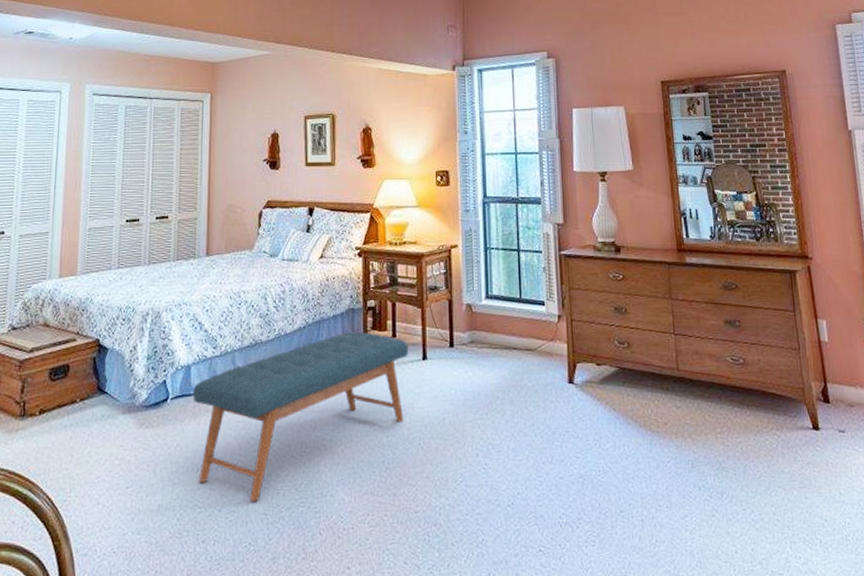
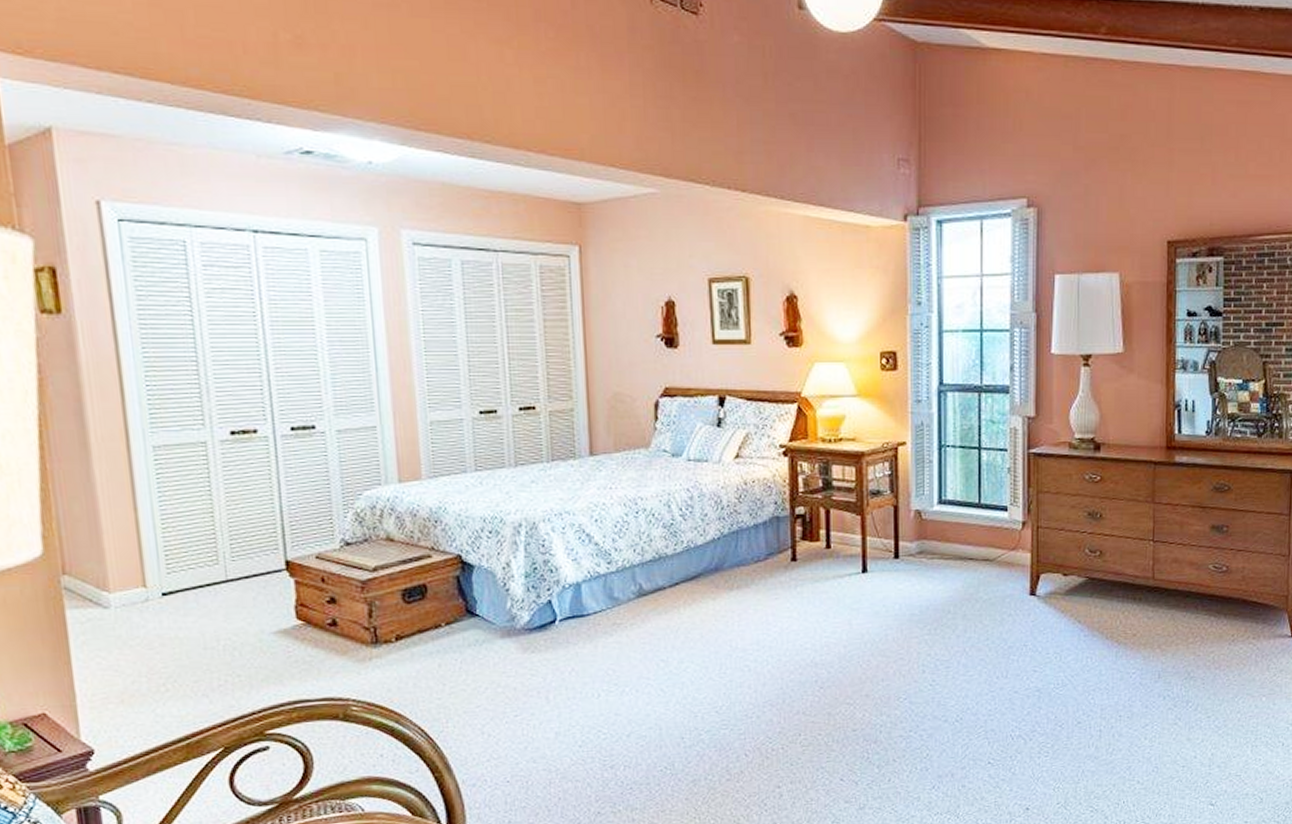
bench: present [192,332,408,502] -> none [585,543,845,726]

